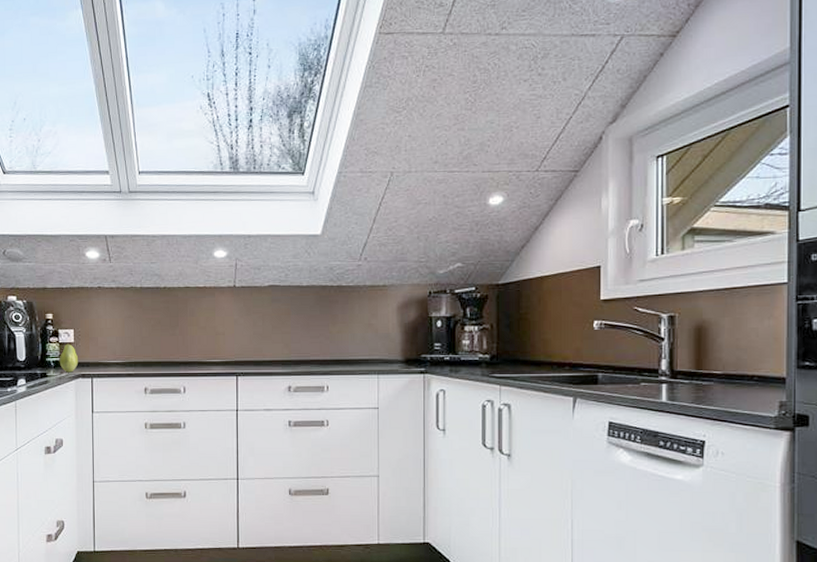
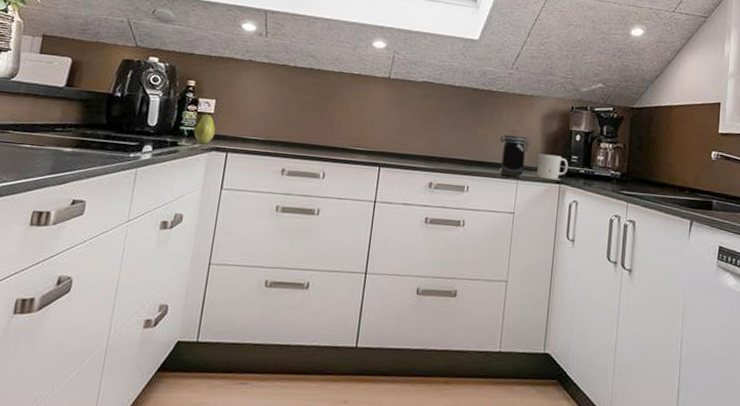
jar: none [355,329,387,373] -> present [499,135,530,178]
mug: none [397,344,432,370] -> present [537,153,569,180]

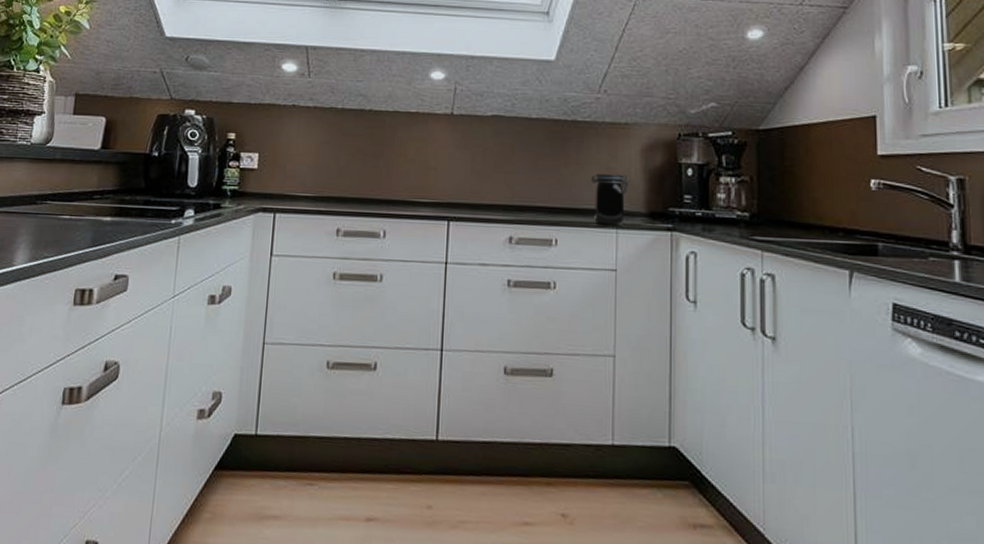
fruit: present [193,113,216,144] -> none [237,169,261,205]
mug: present [537,153,569,180] -> none [640,194,681,226]

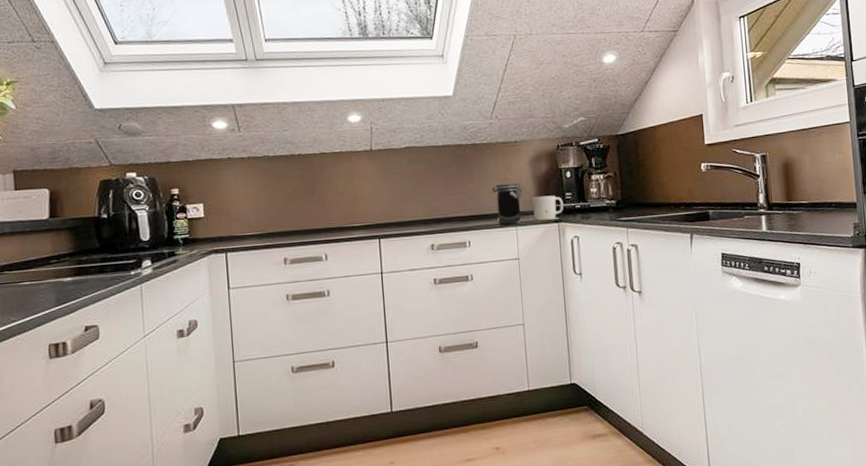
mug: none [640,194,681,226] -> present [532,195,564,221]

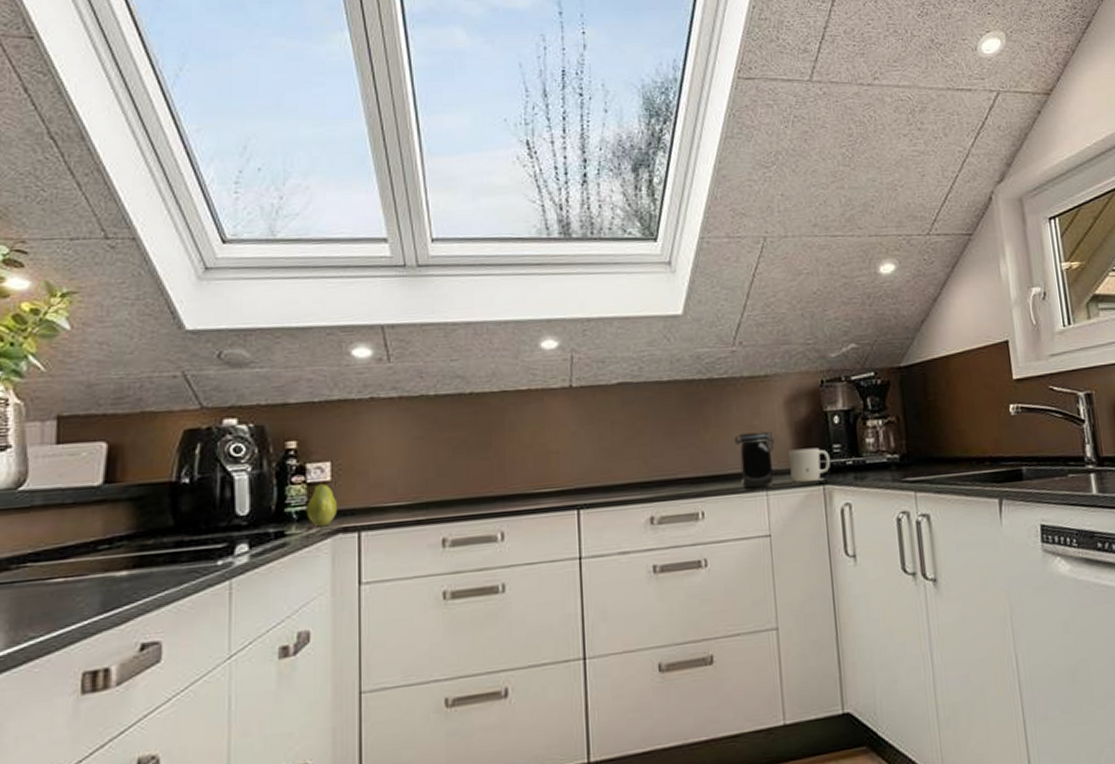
fruit: none [188,218,211,250] -> present [306,483,338,528]

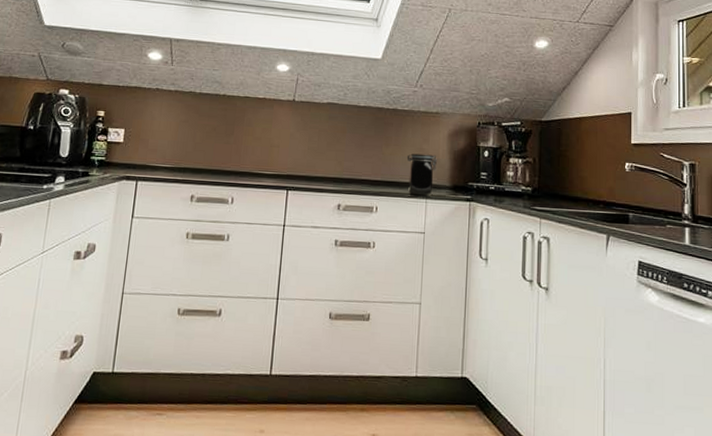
fruit: present [306,483,338,528] -> none [104,143,126,174]
mug: present [787,447,831,483] -> none [445,171,478,198]

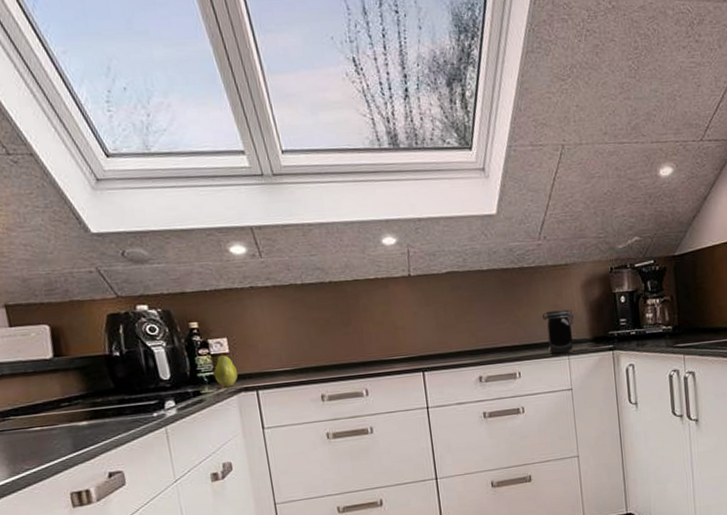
fruit: none [104,143,126,174] -> present [213,354,239,388]

